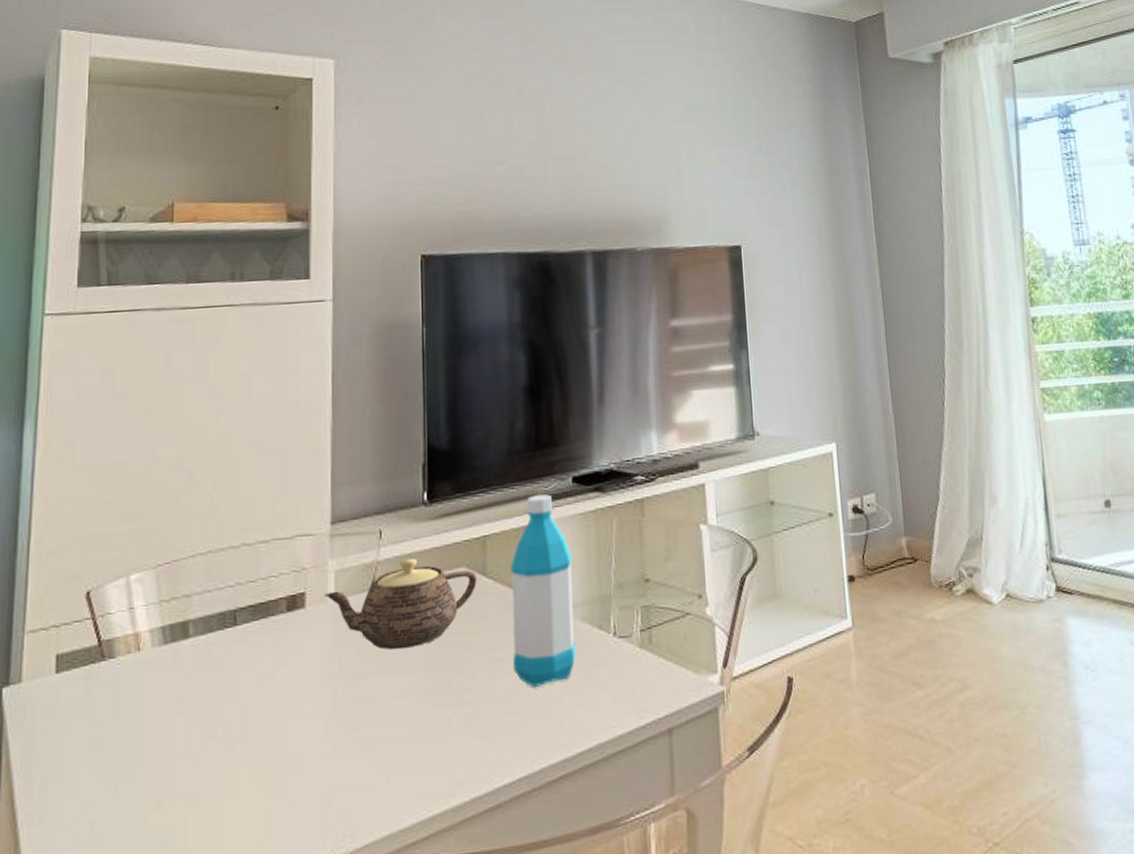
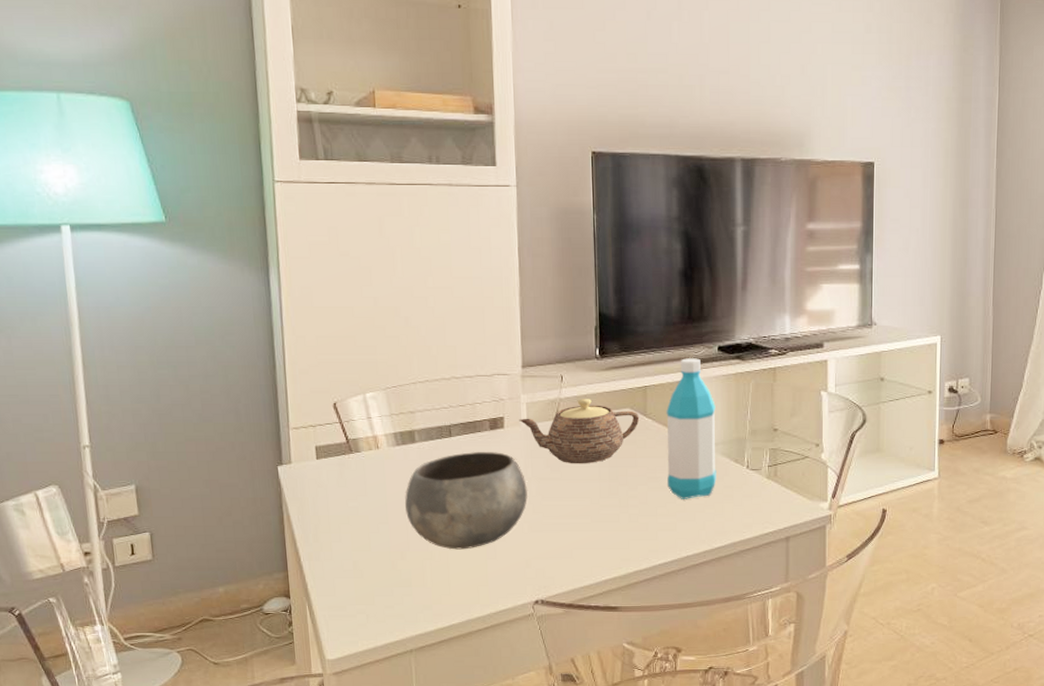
bowl: none [167,641,332,791] -> present [404,452,527,550]

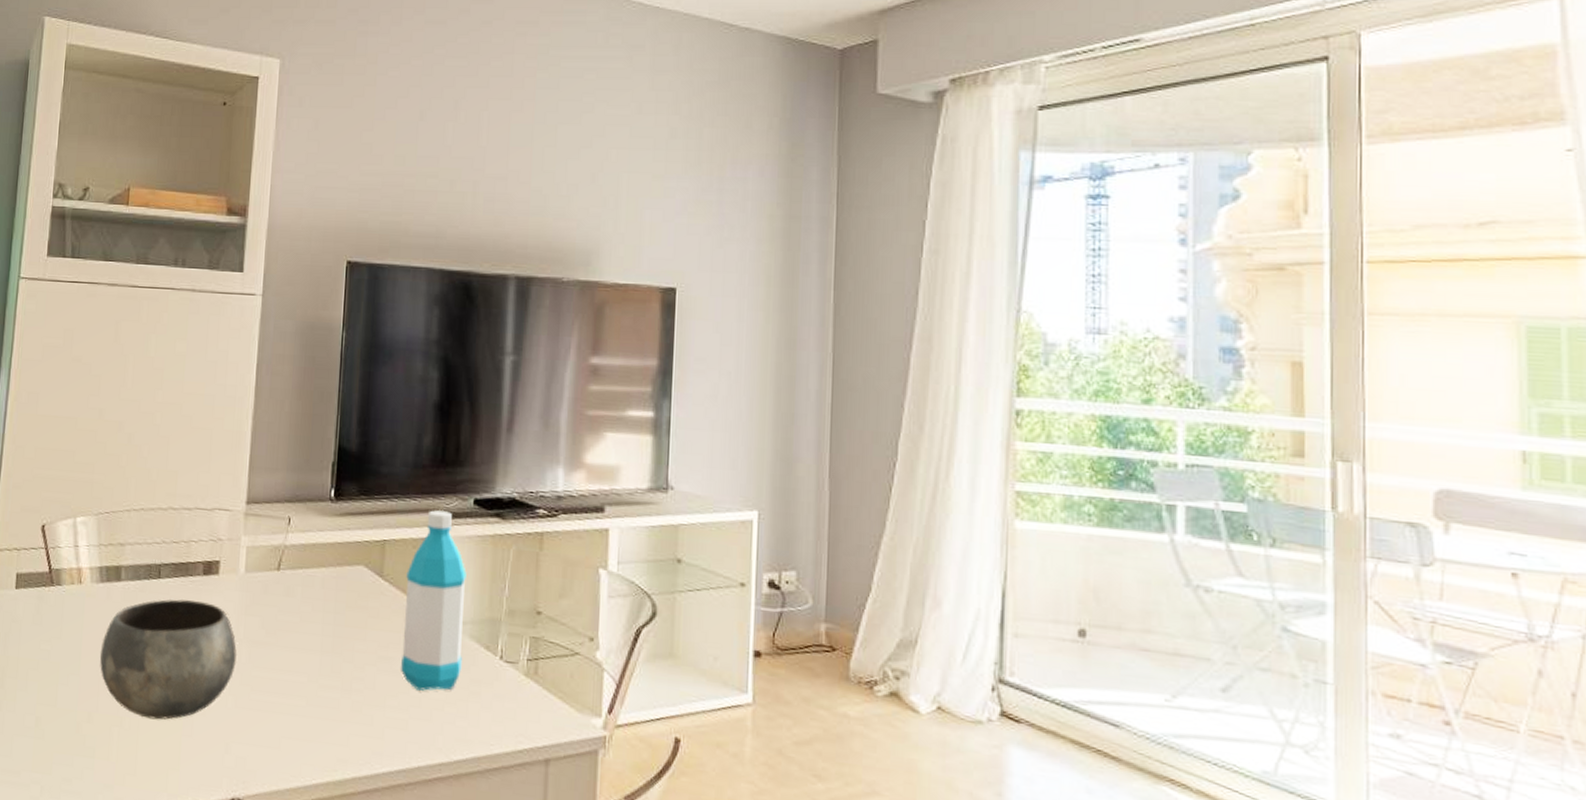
teapot: present [519,399,640,464] -> none [236,548,374,630]

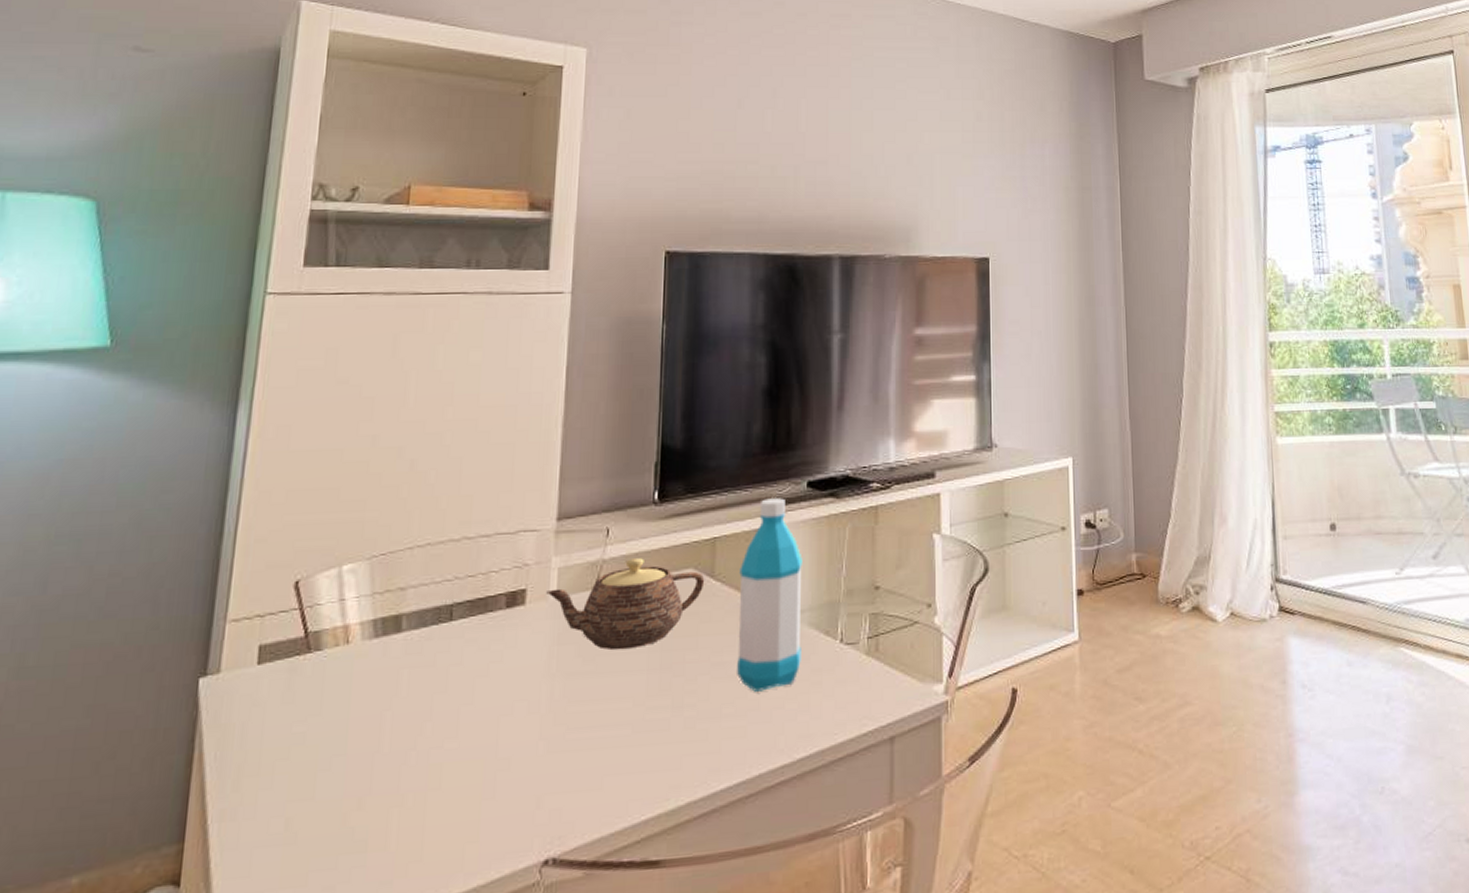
bowl: present [99,599,237,720] -> none [373,639,548,790]
teapot: none [236,548,374,630] -> present [546,558,705,650]

